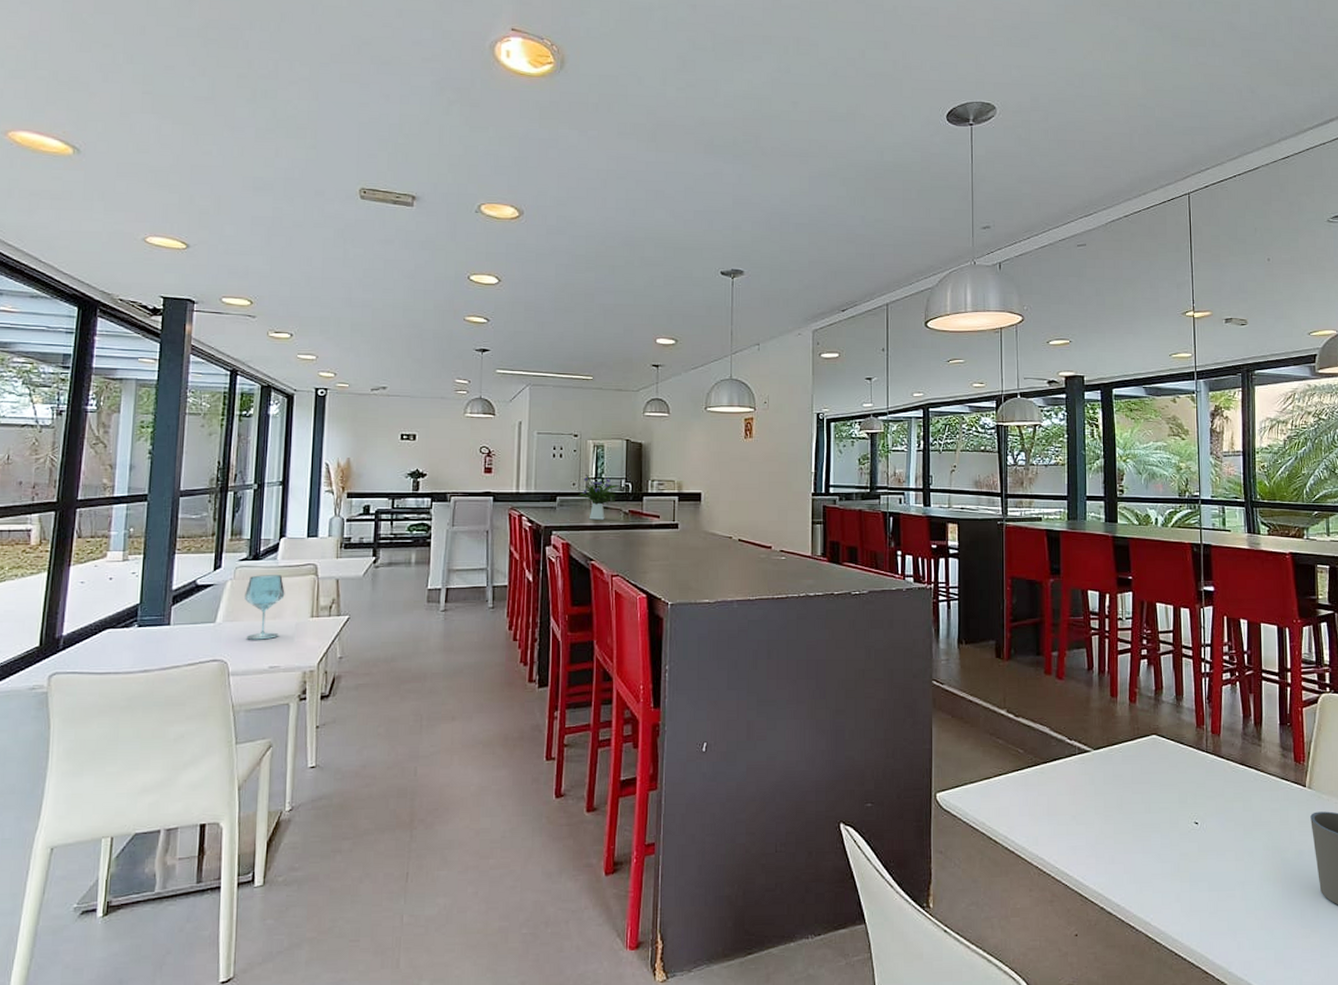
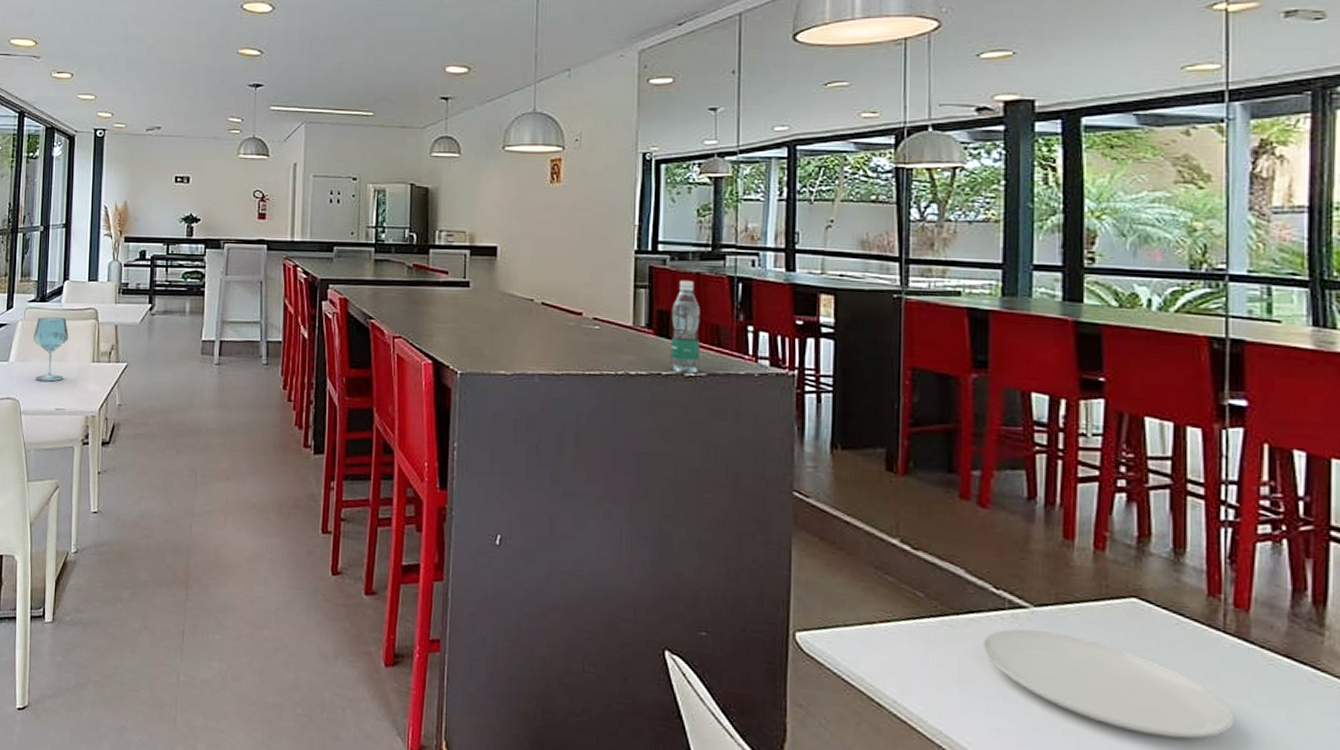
flower arrangement: present [578,474,620,520] -> none [356,222,404,274]
bottle: none [840,516,862,592] -> present [670,280,700,374]
plate: none [1062,768,1214,834] -> present [983,629,1234,739]

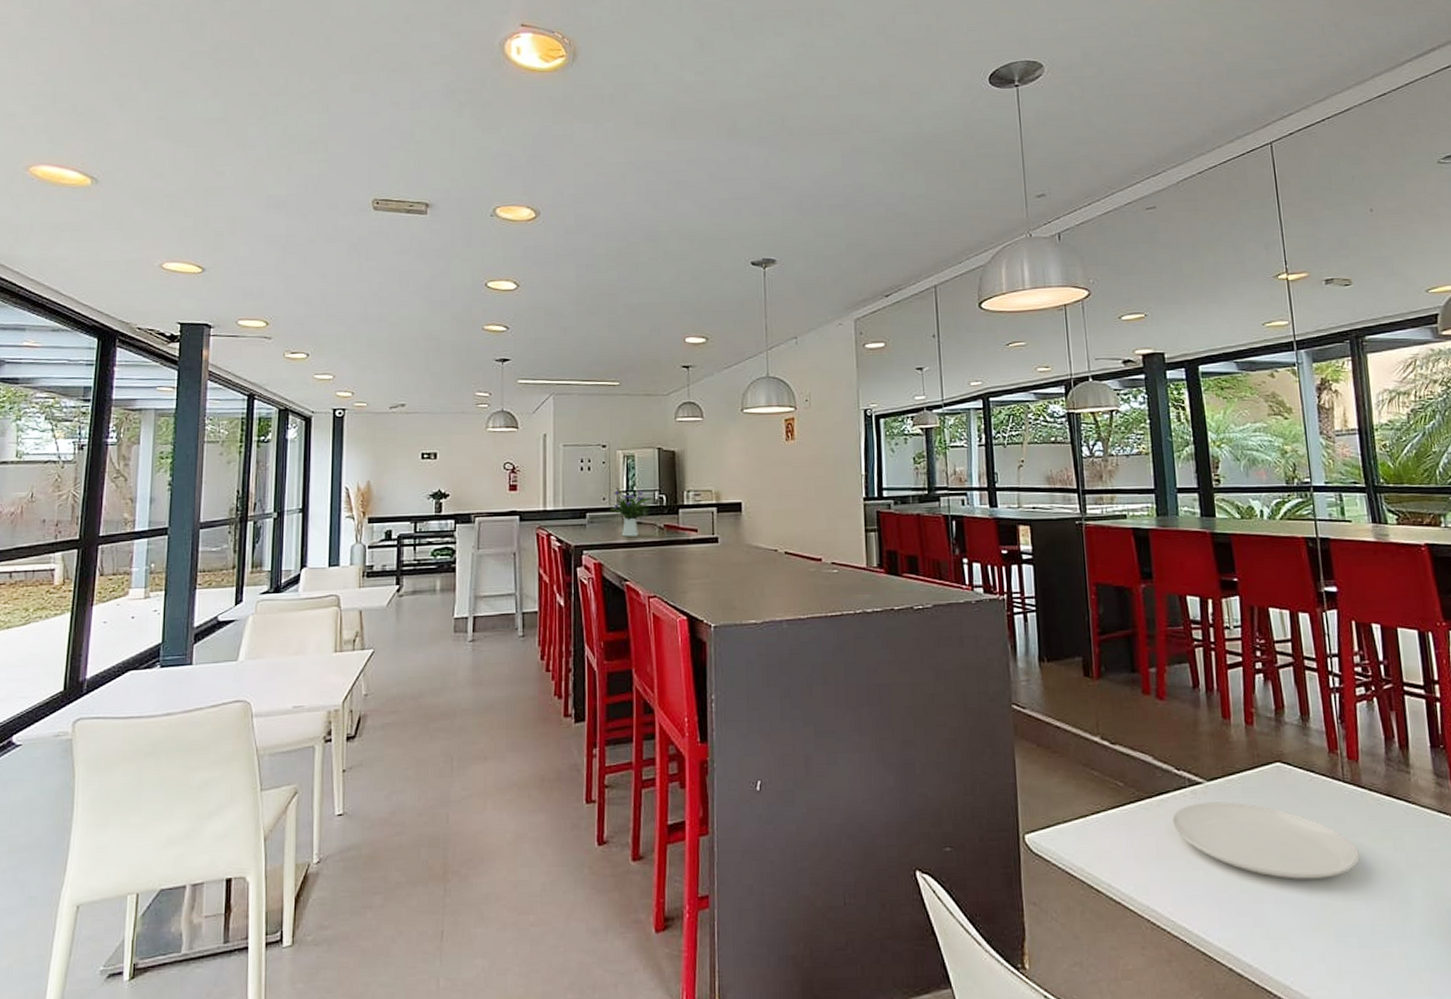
wine glass: present [32,317,69,382] -> none [265,608,307,678]
flower arrangement: none [356,222,404,274] -> present [609,487,654,537]
bottle: present [670,280,700,374] -> none [898,521,926,607]

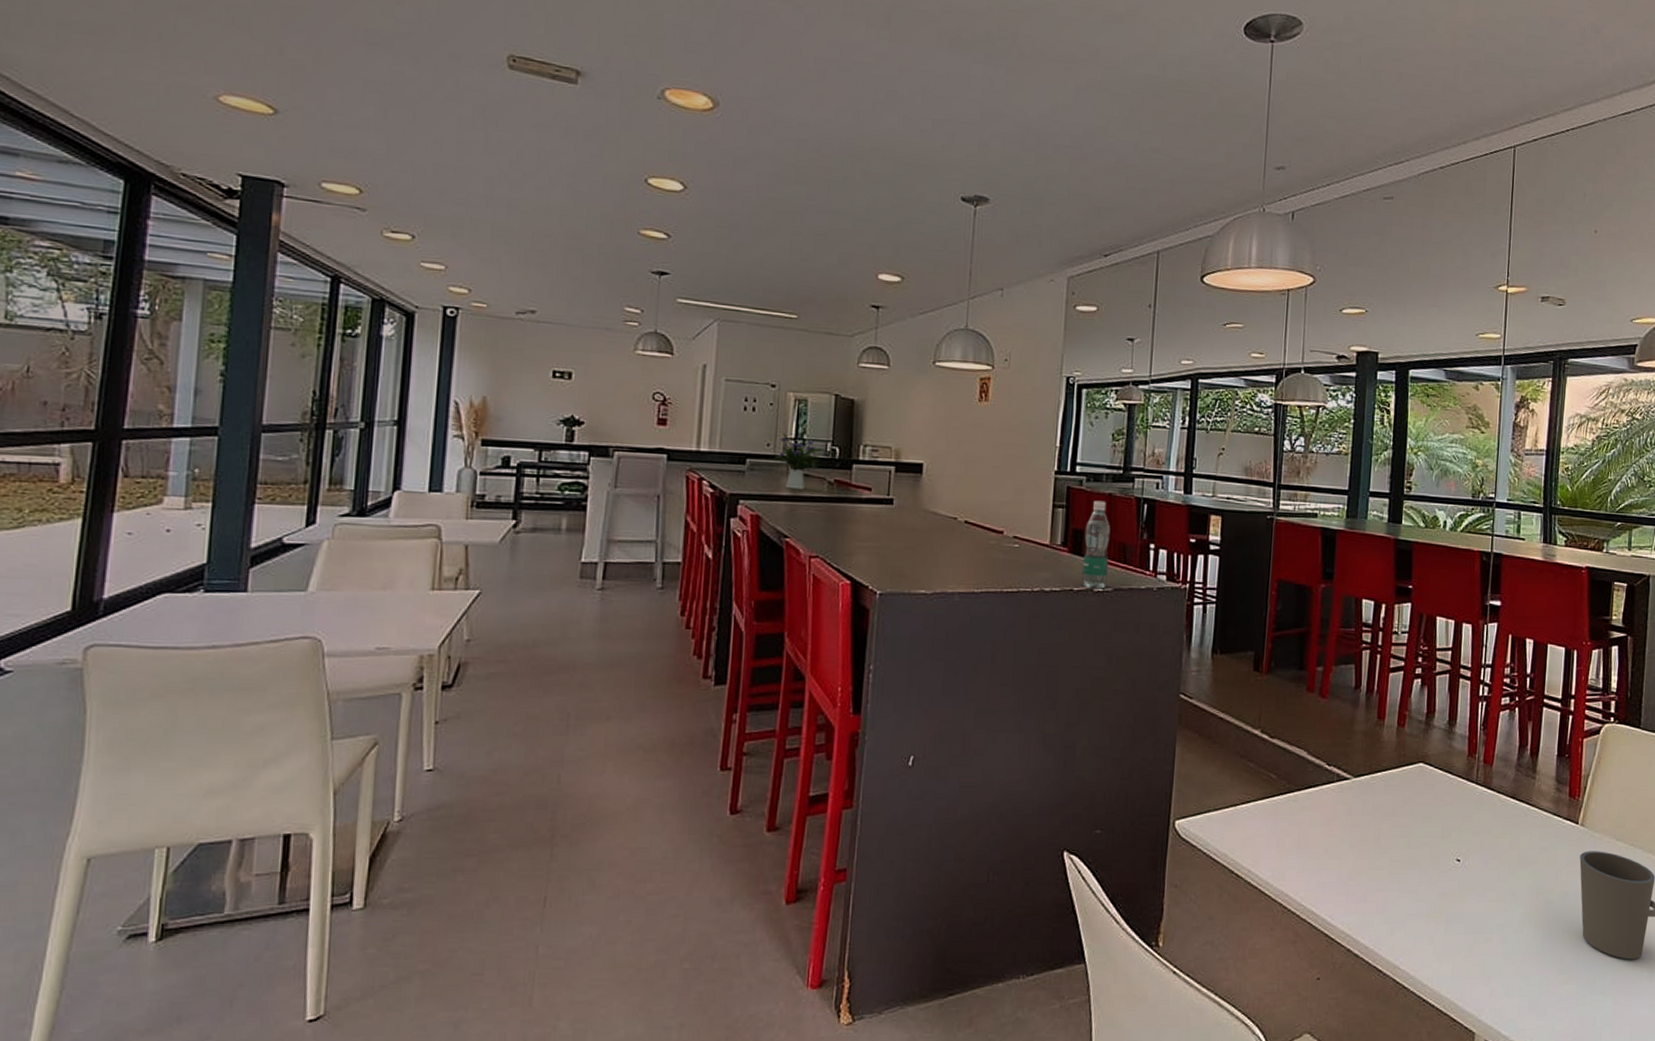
bottle: none [898,521,926,607] -> present [1081,500,1111,589]
plate: present [1172,802,1359,879] -> none [1316,797,1479,871]

